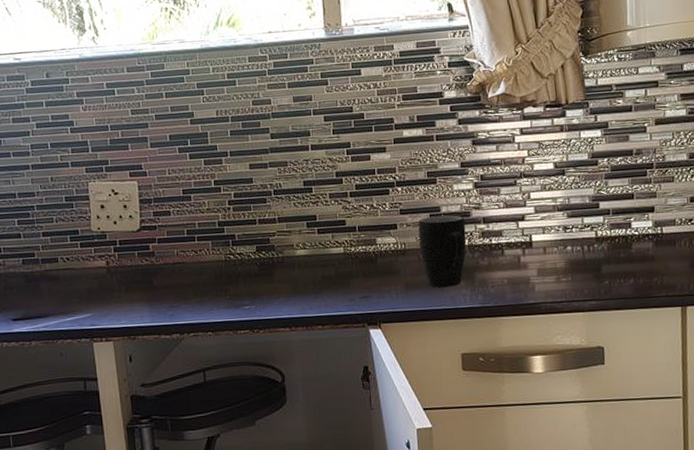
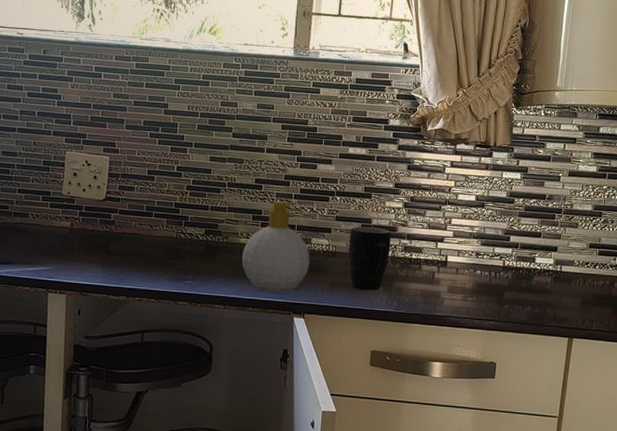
soap bottle: none [301,201,379,306] -> present [242,201,310,293]

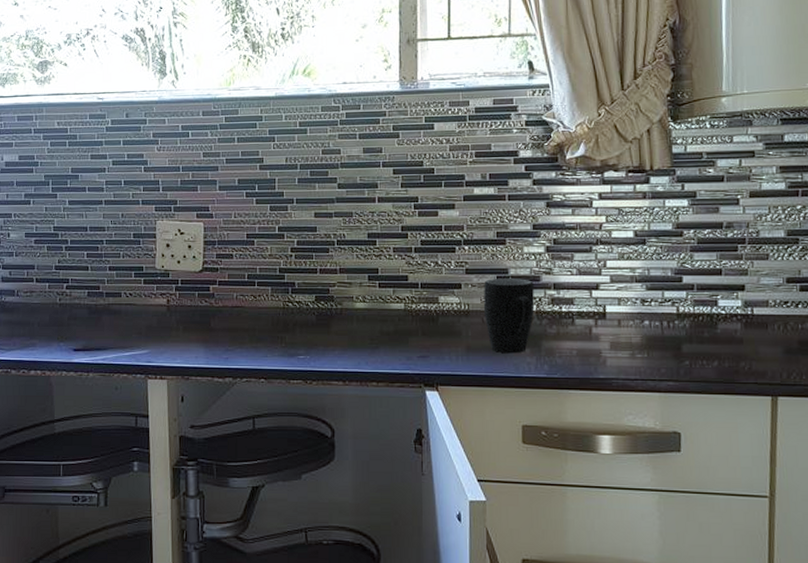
soap bottle: present [242,201,310,293] -> none [360,257,439,363]

